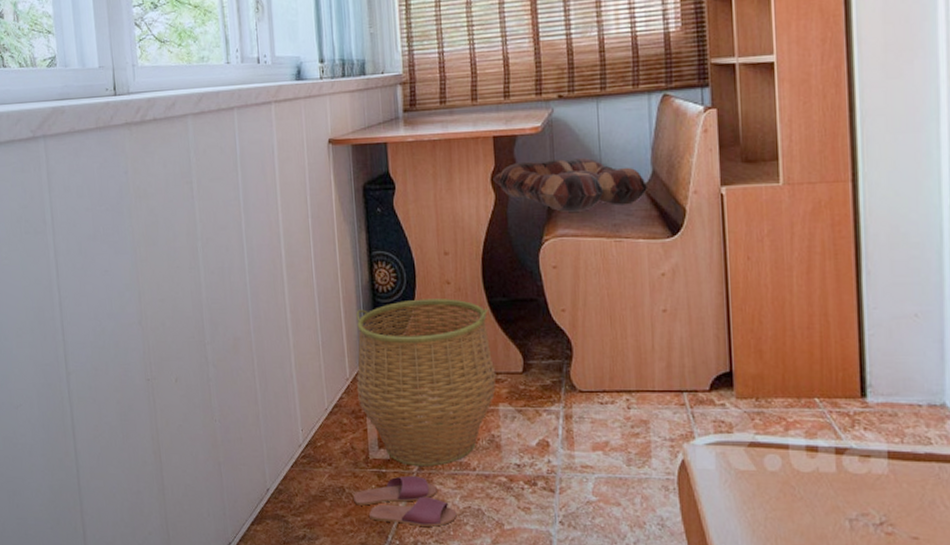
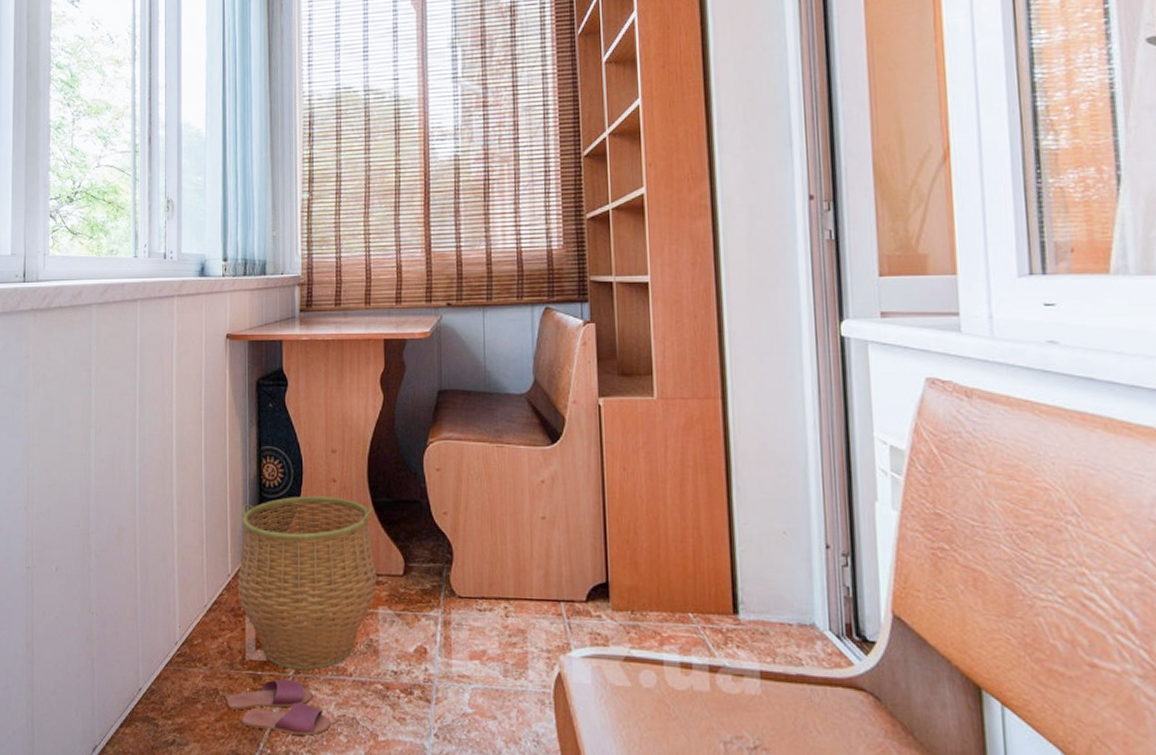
seat cushion: present [493,157,647,212] -> none [382,363,529,416]

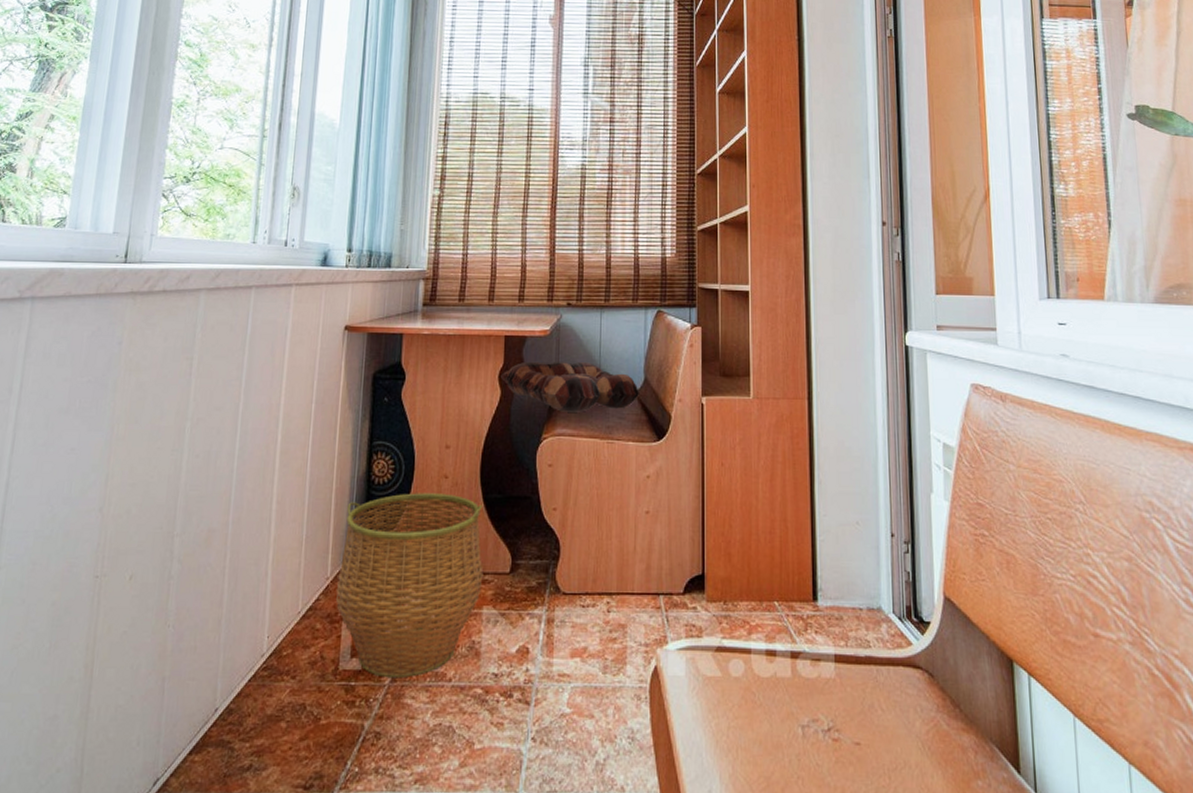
slippers: present [227,679,331,736] -> none [314,689,426,749]
seat cushion: none [382,363,529,416] -> present [500,361,639,412]

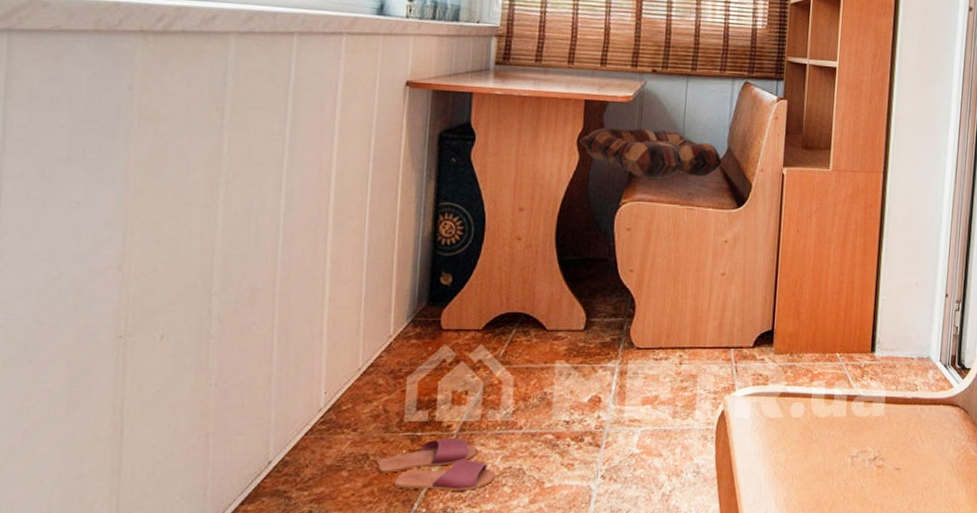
slippers: none [314,689,426,749] -> present [378,438,496,491]
basket: present [336,493,484,679] -> none [399,254,557,428]

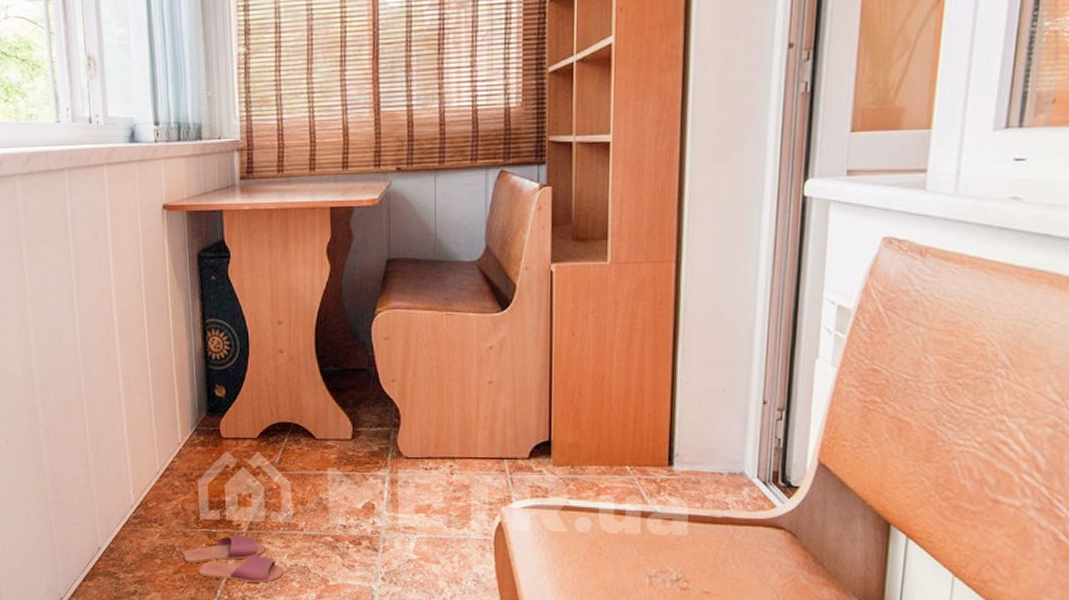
seat cushion: present [579,127,722,179] -> none [328,230,480,285]

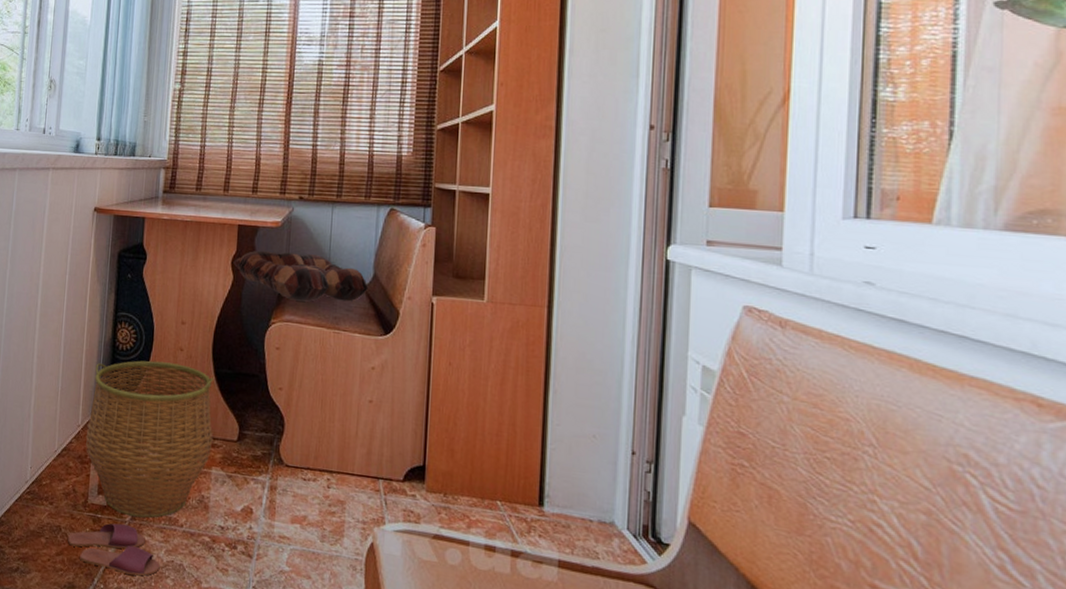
basket: none [188,367,326,527] -> present [85,360,213,518]
seat cushion: none [328,230,480,285] -> present [233,250,368,302]

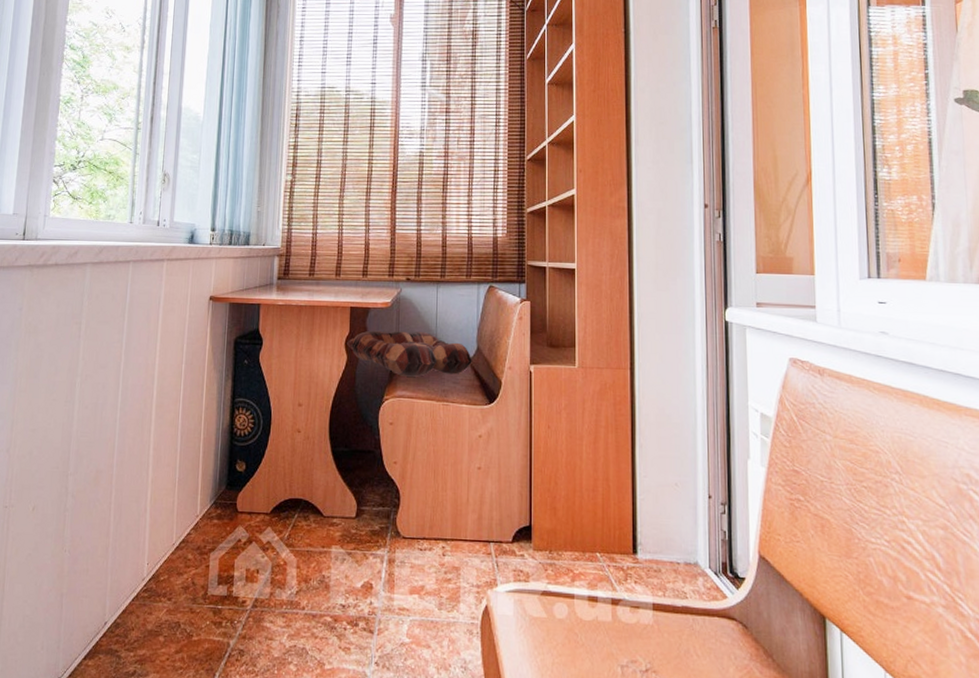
slippers: present [68,523,160,576] -> none [187,613,283,665]
basket: present [85,360,213,518] -> none [204,444,332,605]

